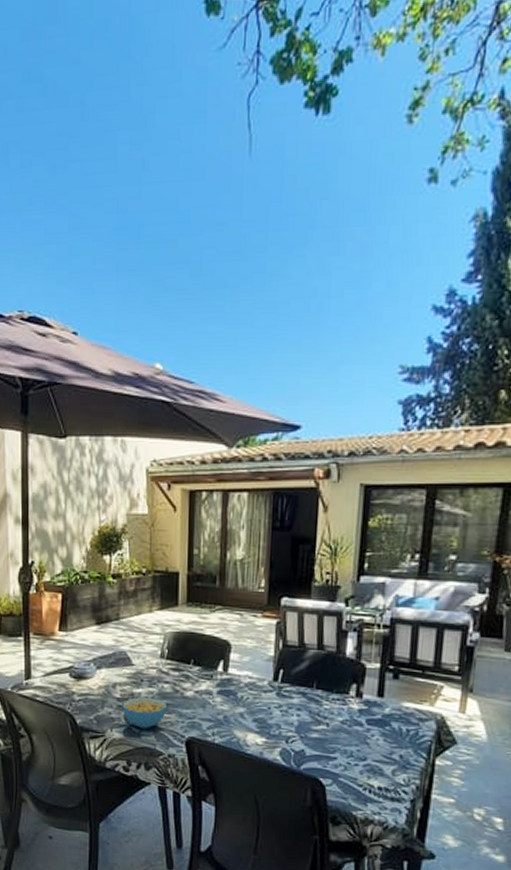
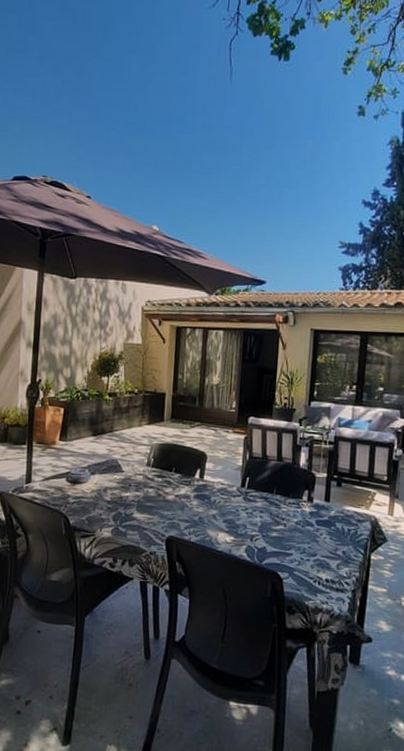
cereal bowl: present [122,697,168,729] -> none [111,500,151,529]

